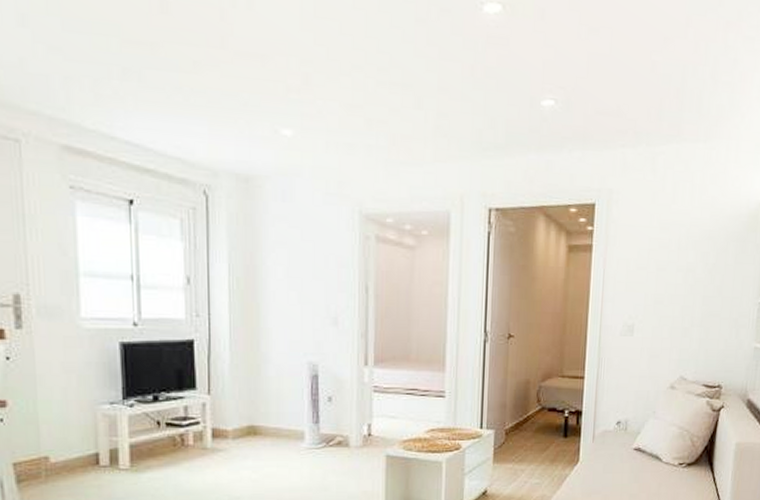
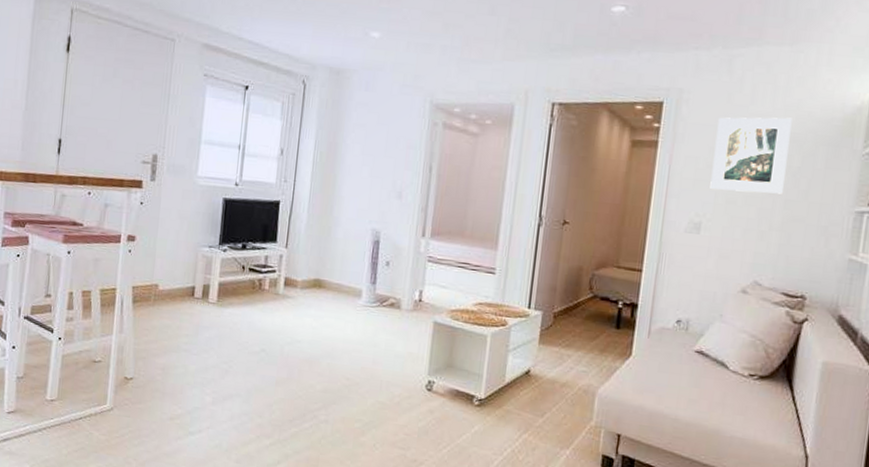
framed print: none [640,215,708,292] -> present [710,117,792,194]

